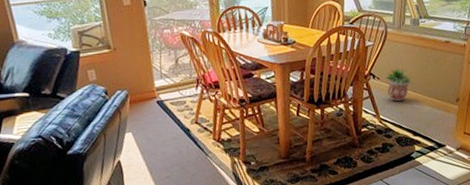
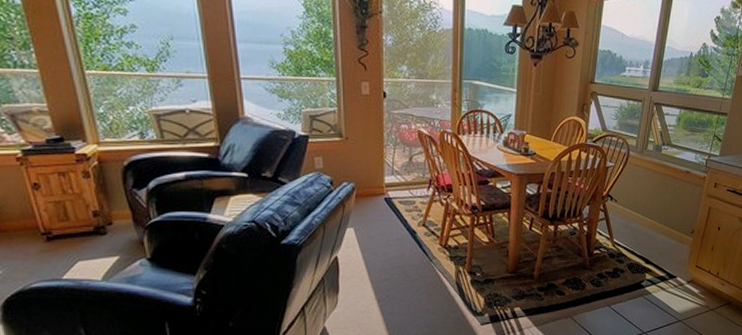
potted plant: present [385,68,413,101] -> none [622,192,650,226]

